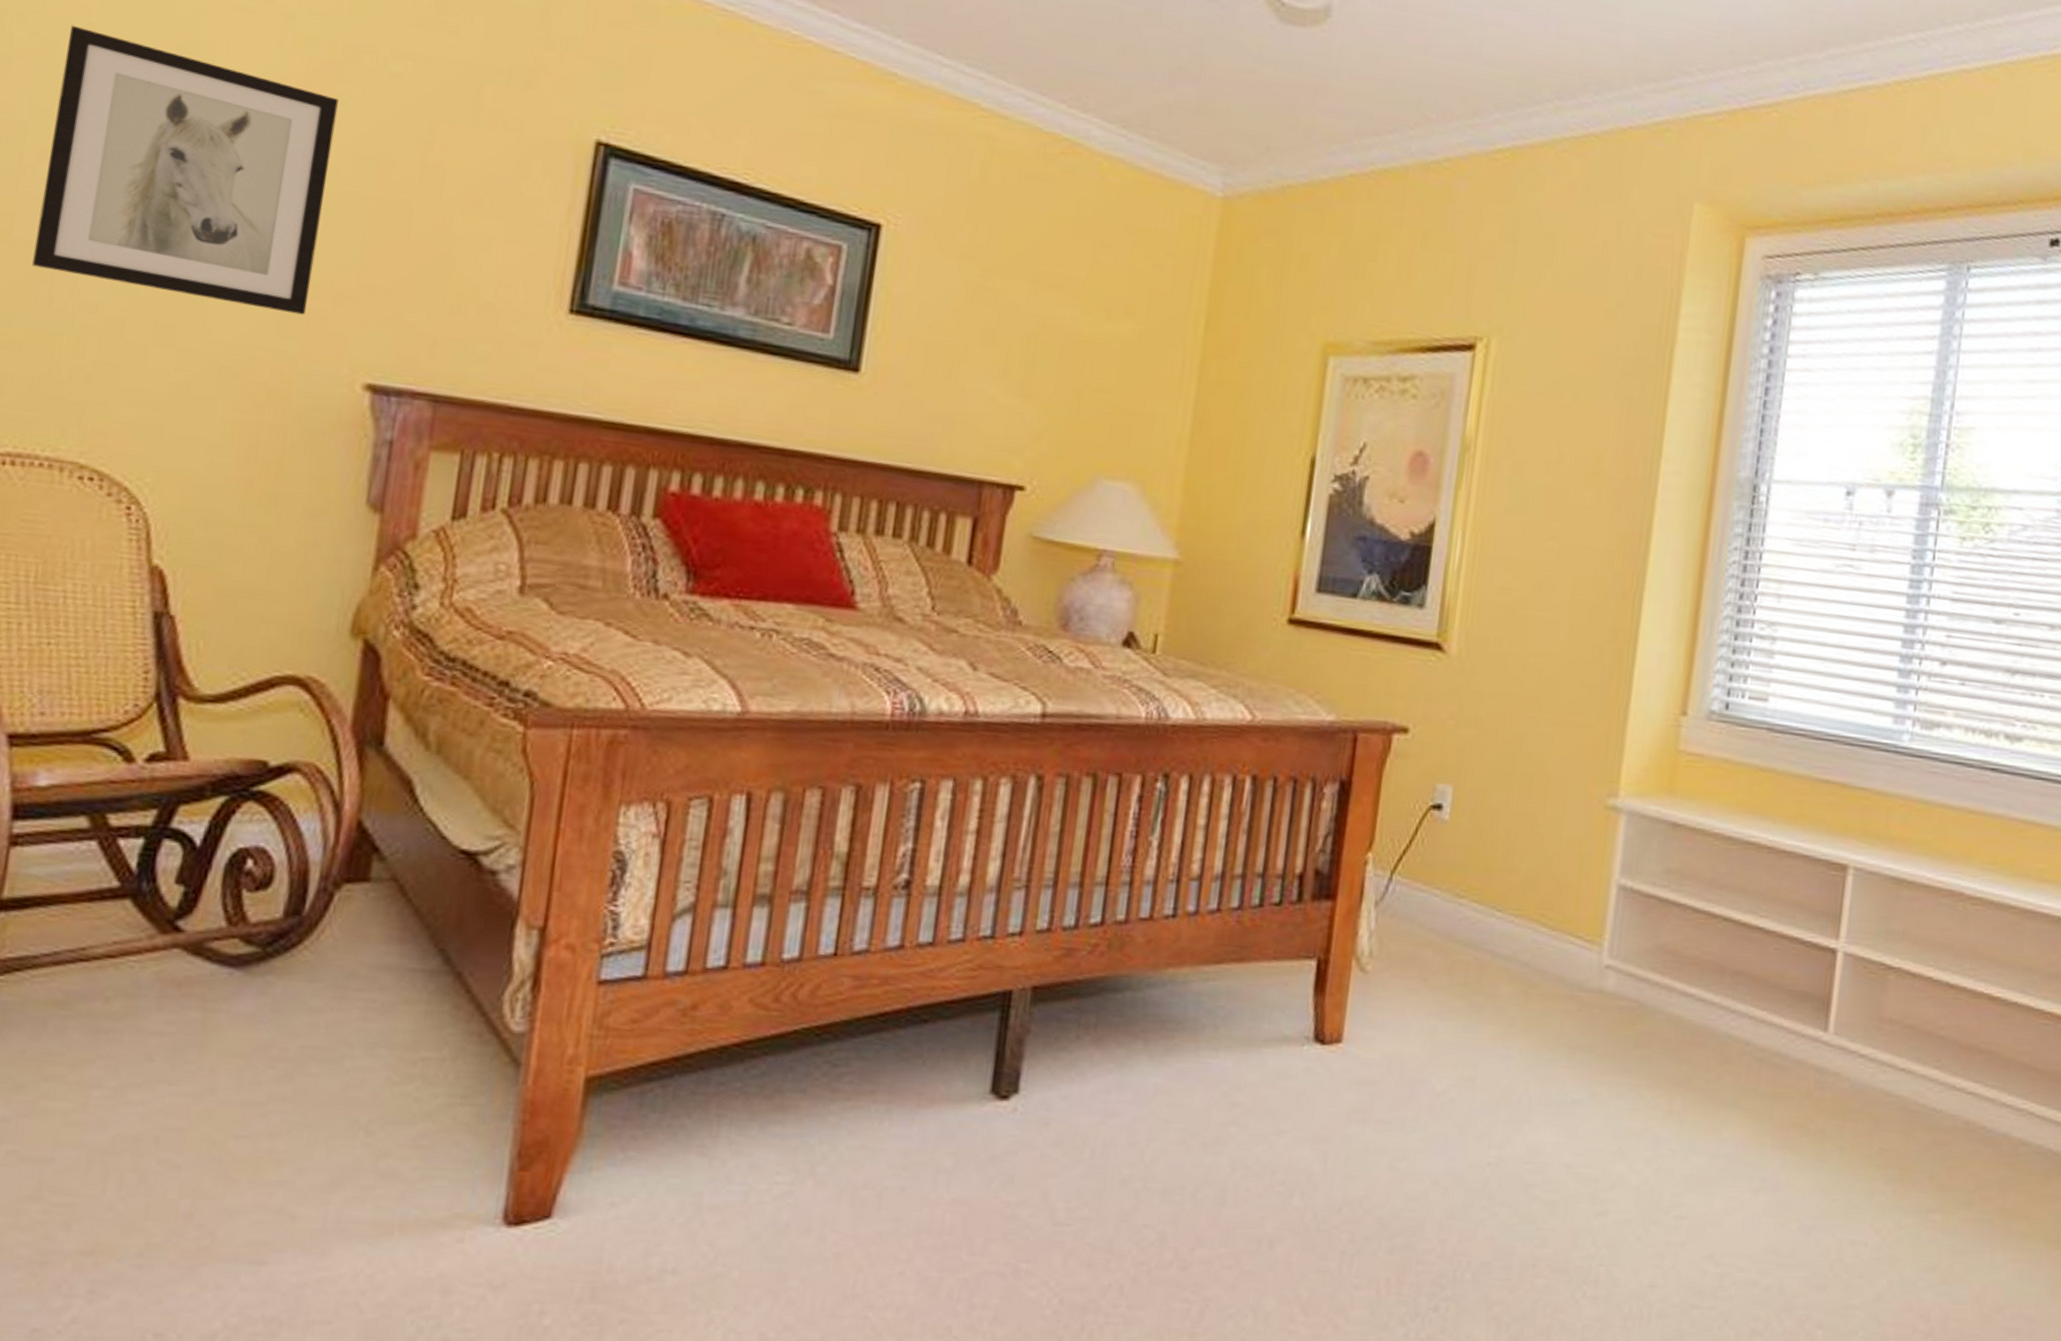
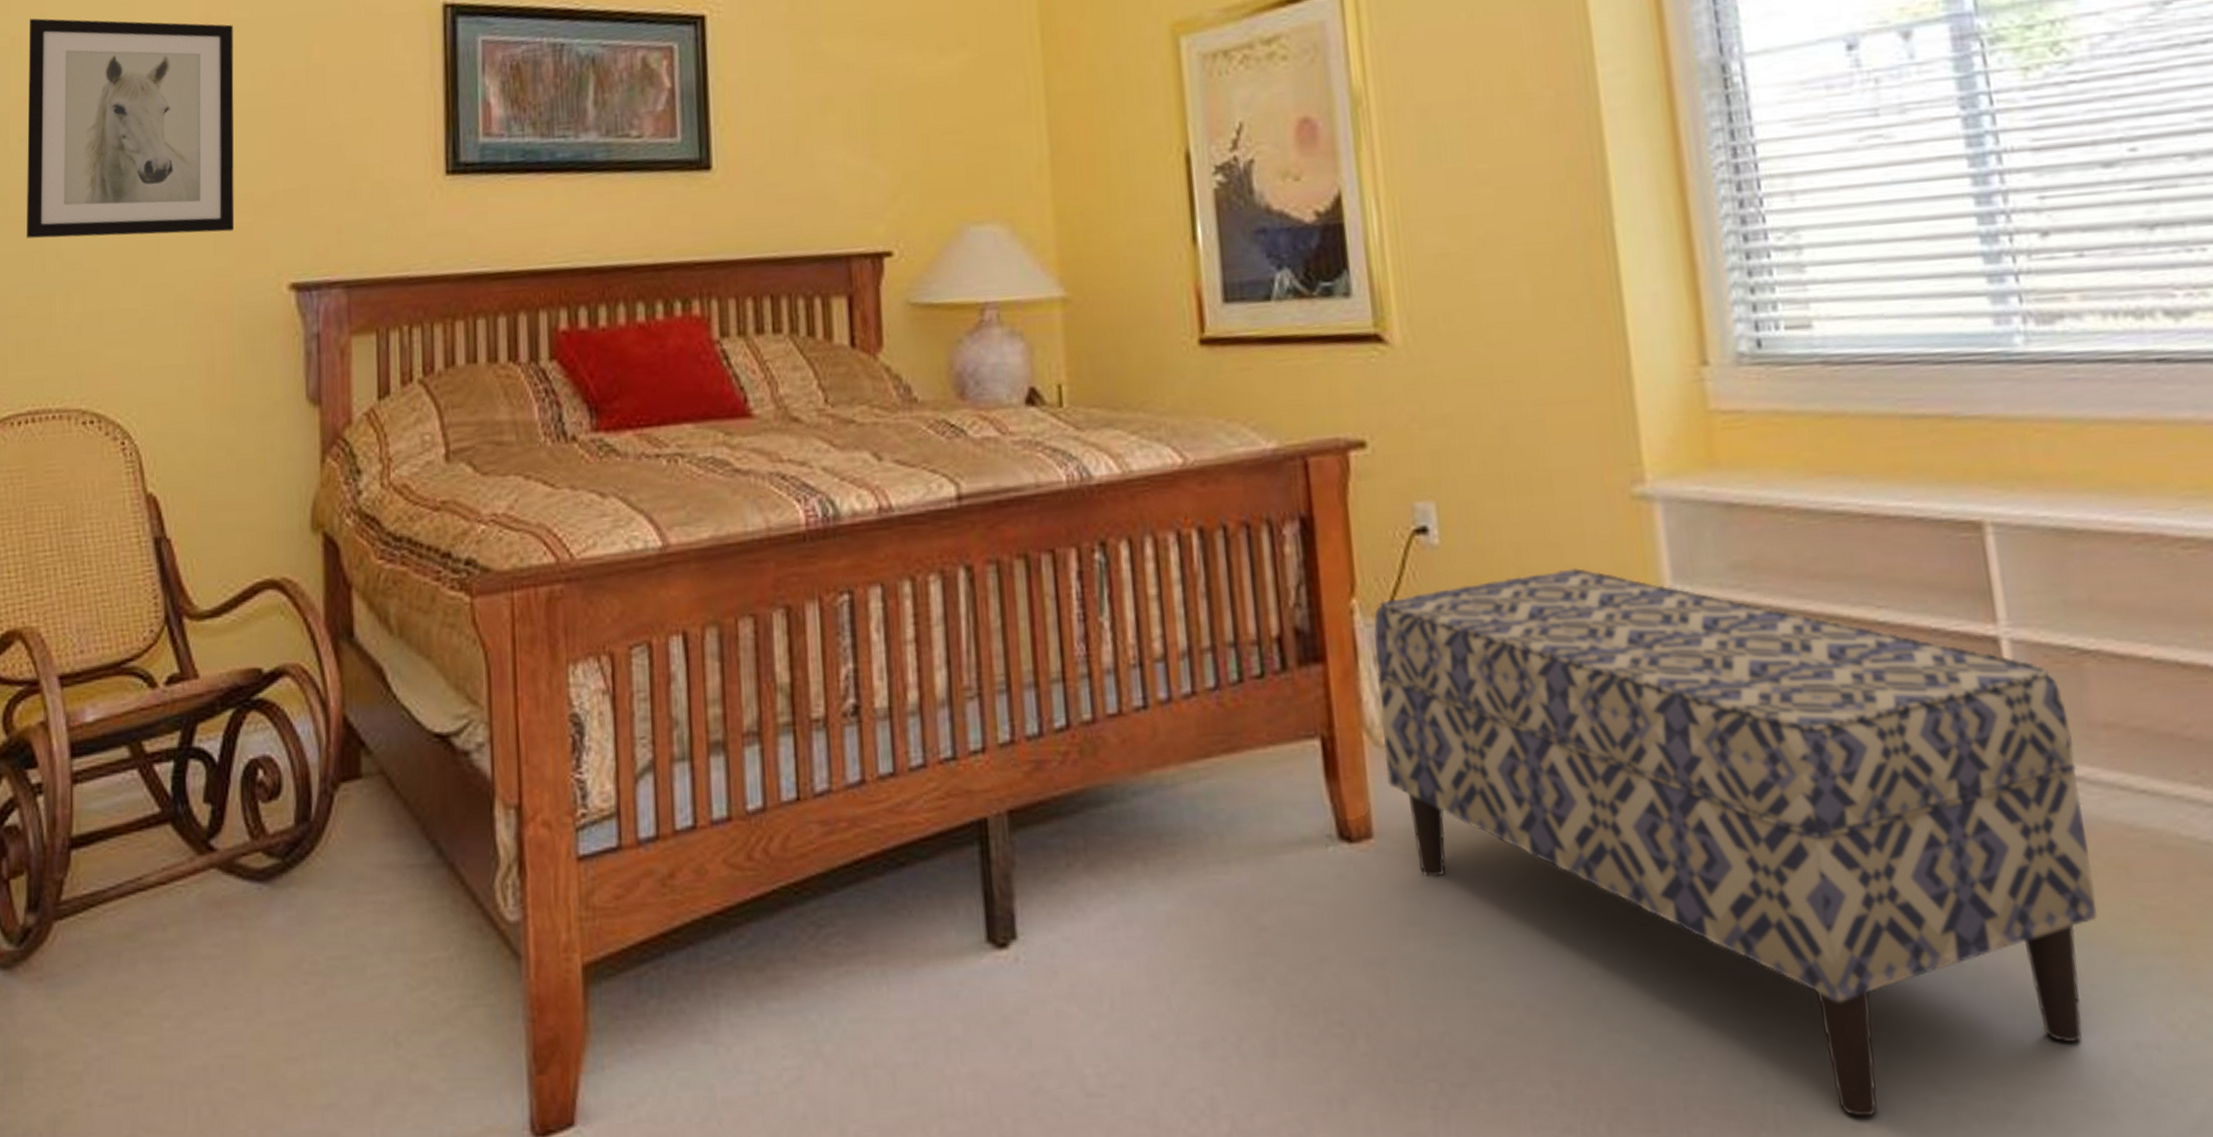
bench: none [1363,854,1869,1280] -> present [1373,568,2098,1118]

